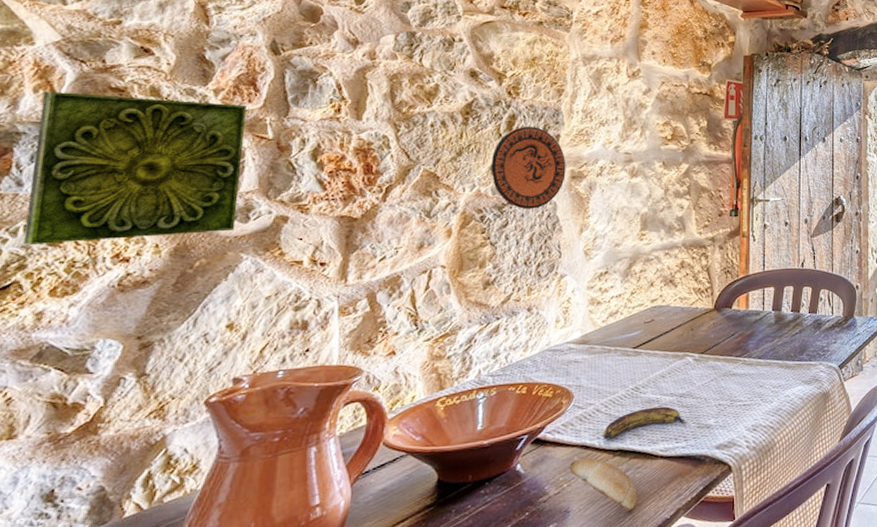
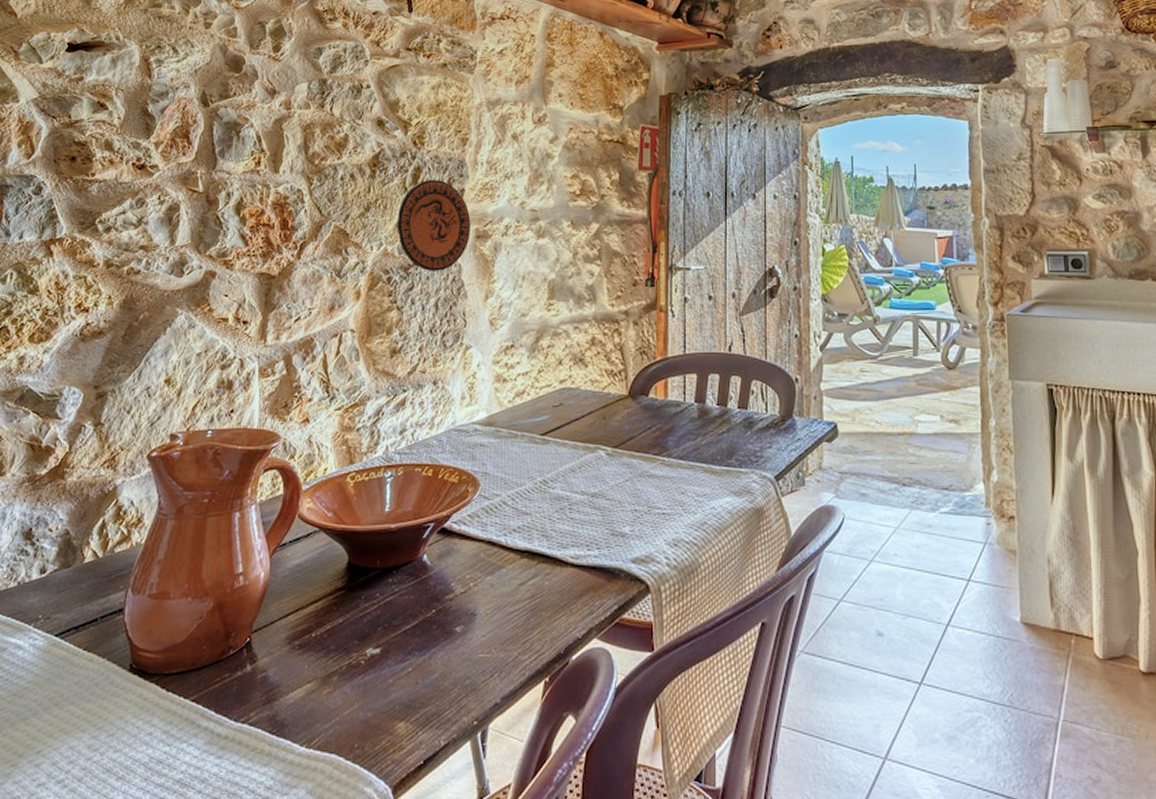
decorative tile: present [23,92,247,245] -> none [10,147,181,292]
bread roll: present [569,457,638,511] -> none [475,555,547,624]
banana: present [603,406,688,440] -> none [510,505,600,537]

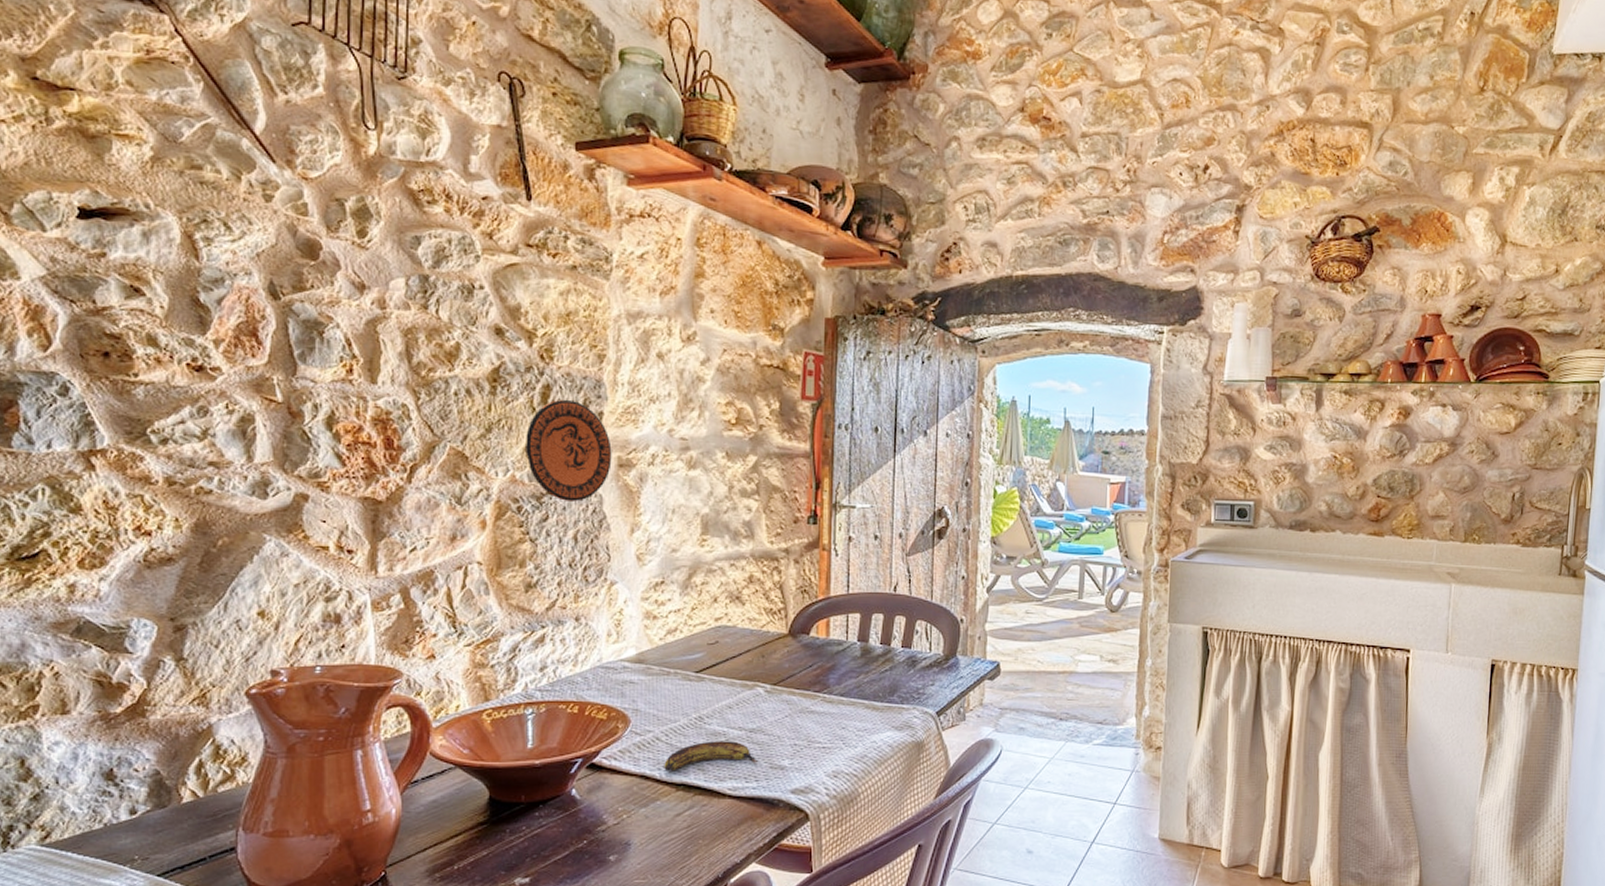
banana: none [510,505,600,537] -> present [664,741,759,771]

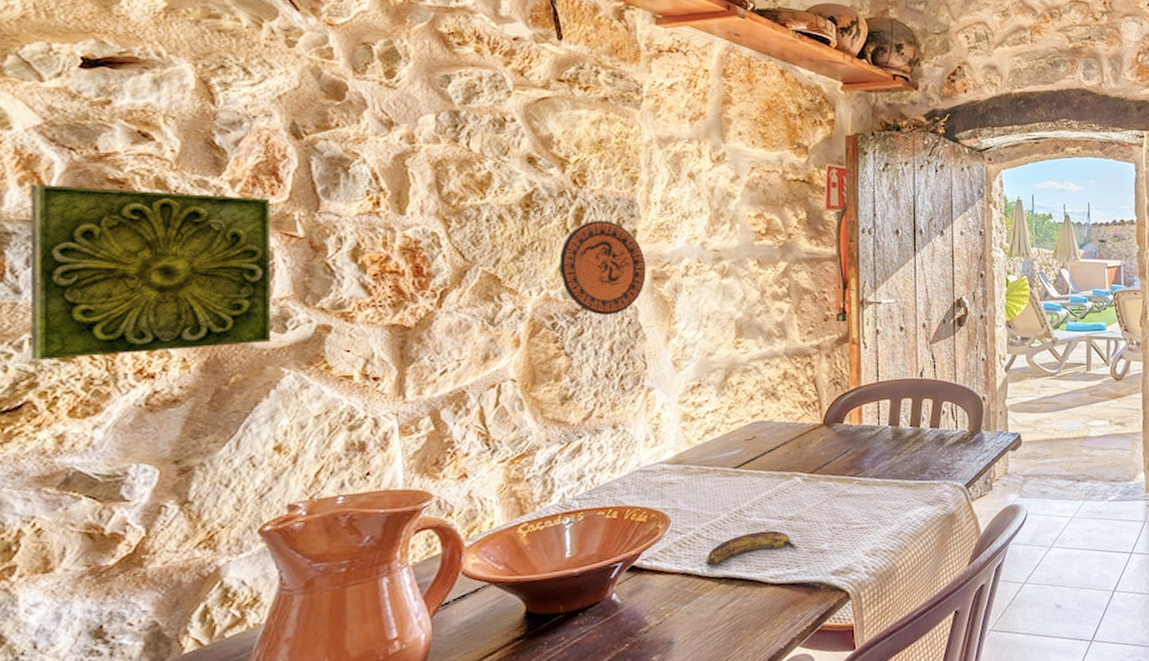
decorative tile: none [38,336,254,511] -> present [29,185,271,360]

